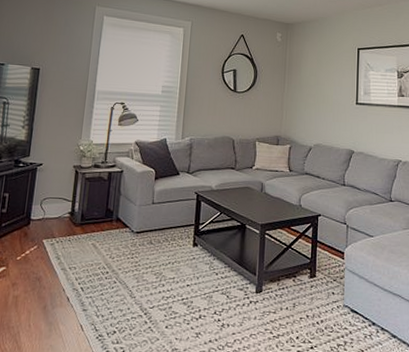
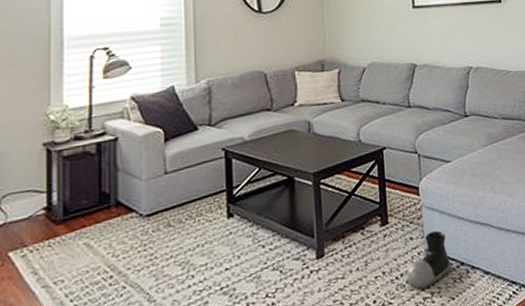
shoe: none [326,292,363,337] -> present [407,230,450,290]

